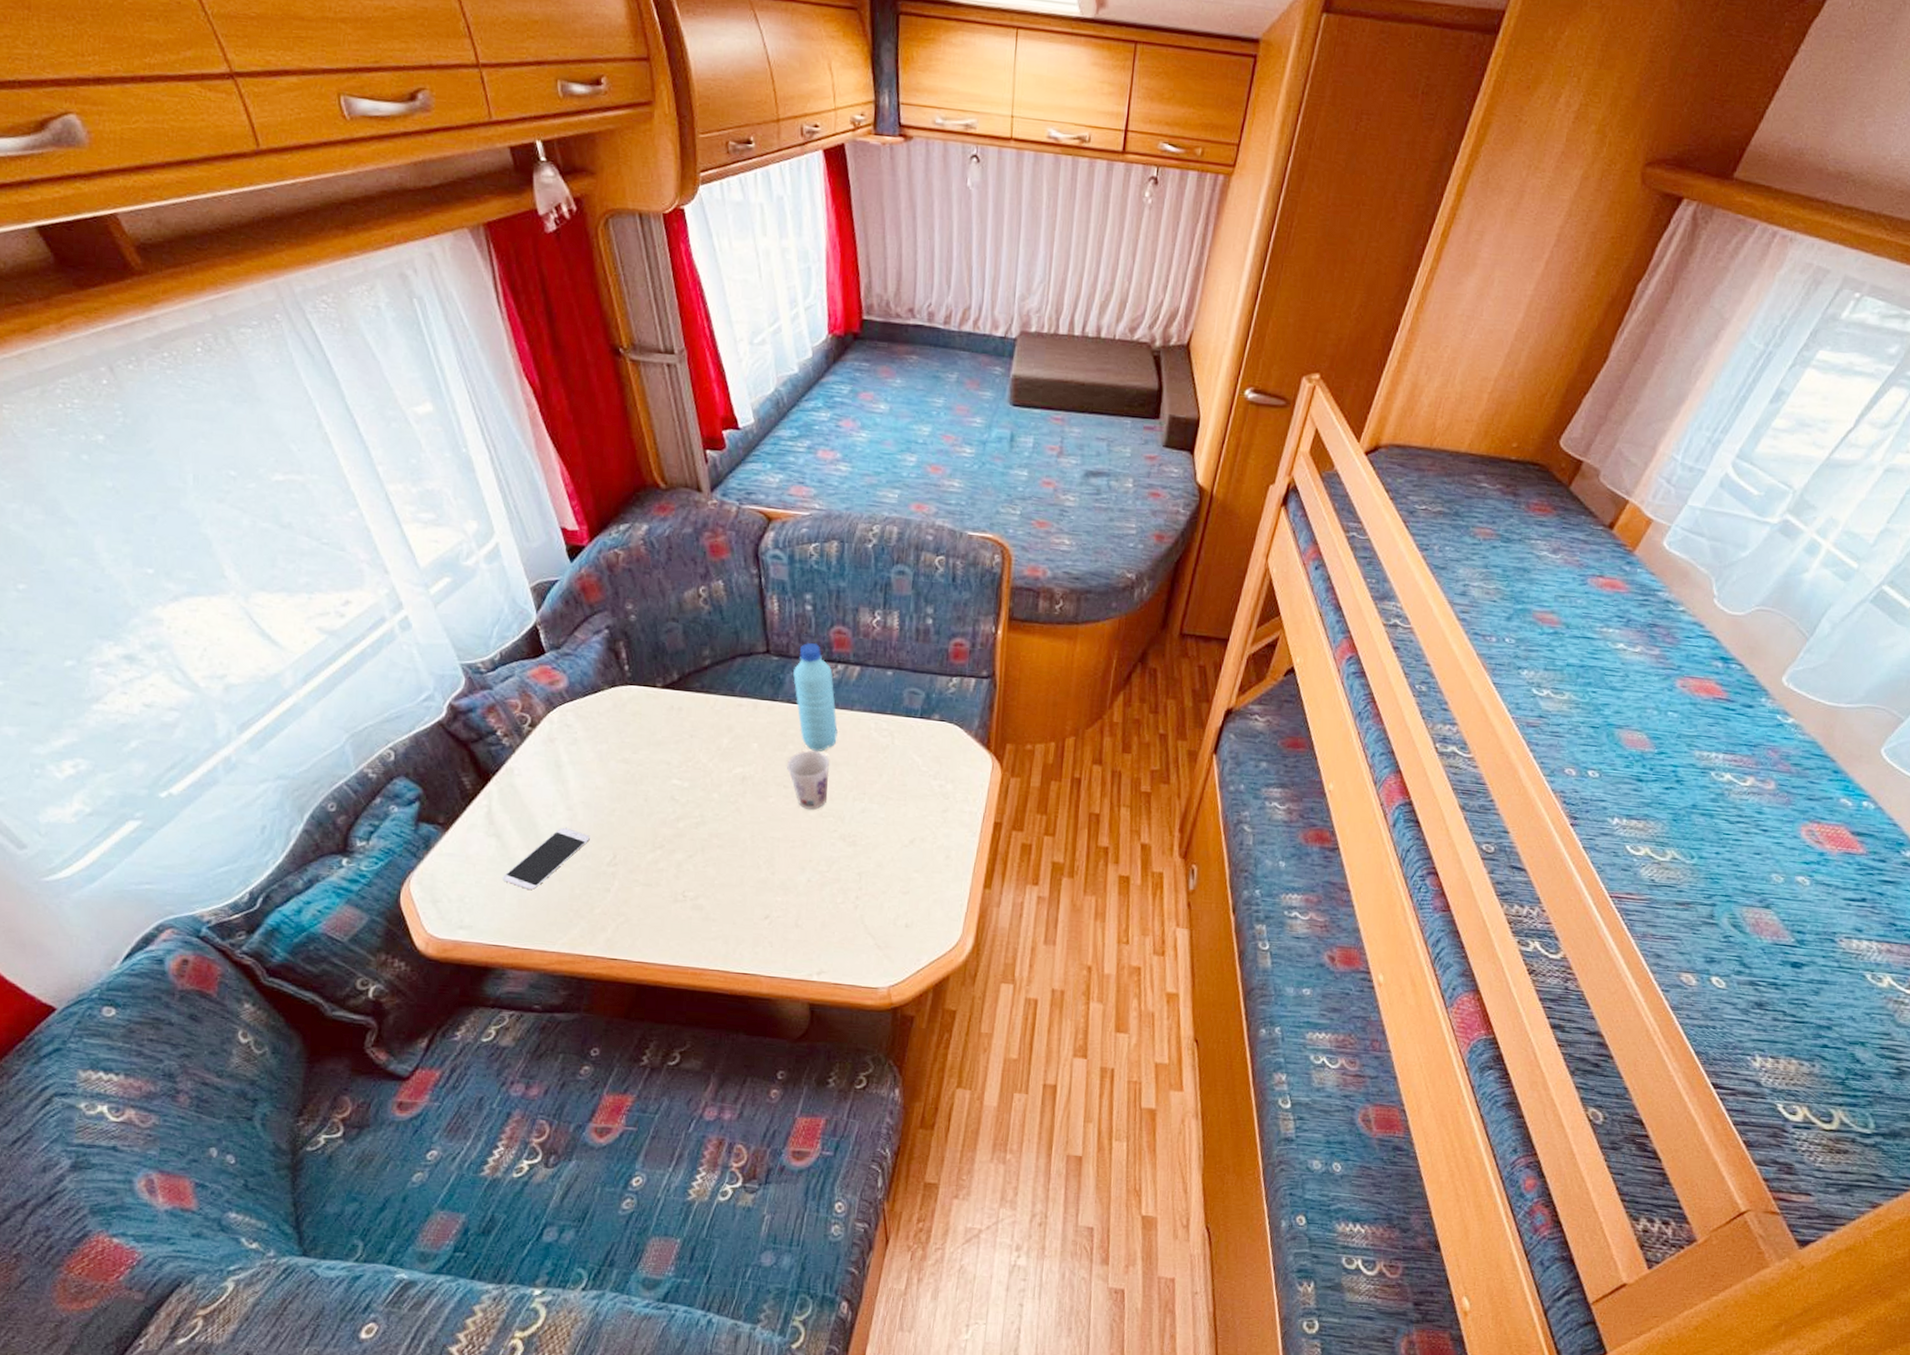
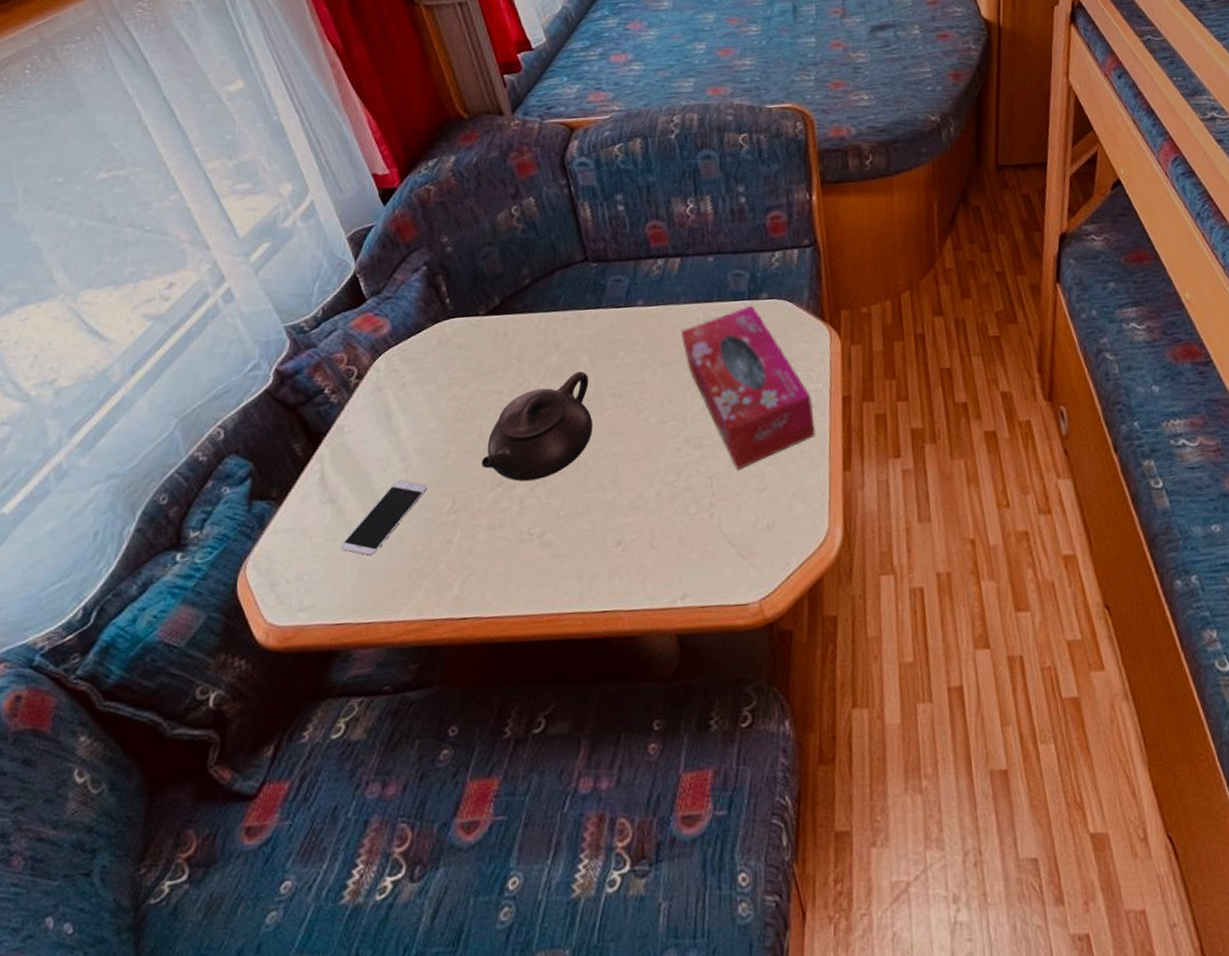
teapot: none [644,757,756,849] -> present [481,371,593,481]
cup: present [786,750,830,810] -> none [619,352,666,417]
water bottle: present [793,642,838,752] -> none [614,241,667,353]
tissue box: none [851,724,966,872] -> present [681,305,816,471]

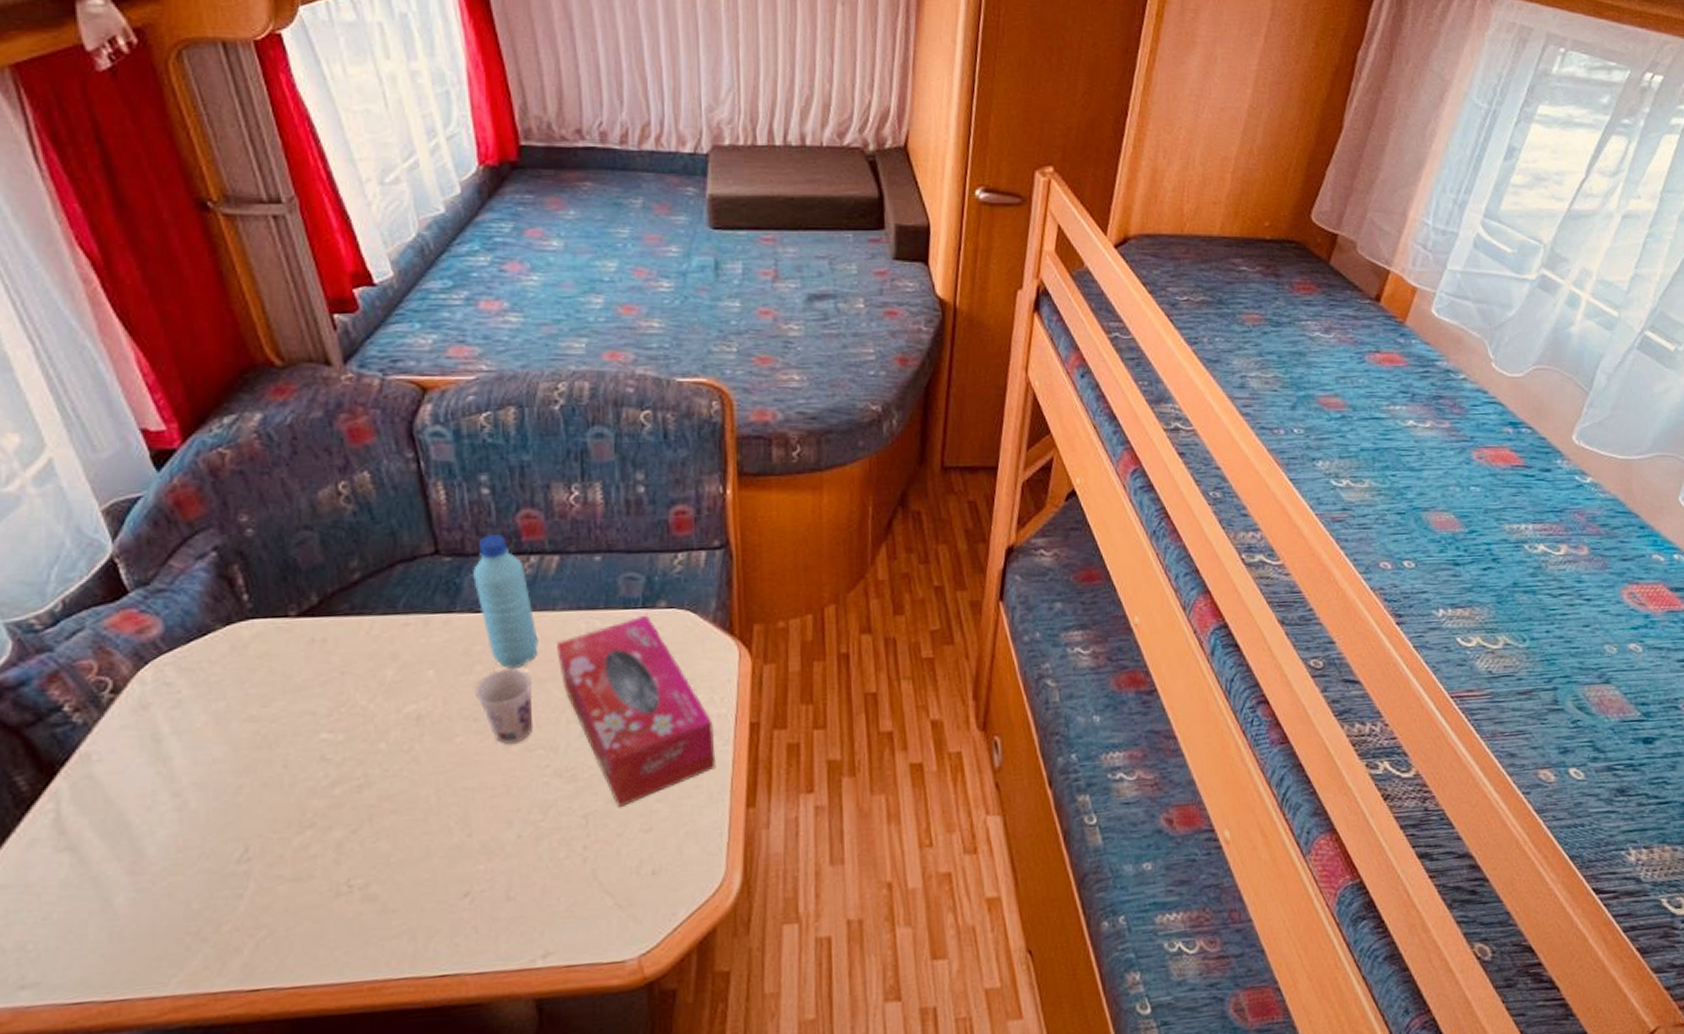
smartphone: present [341,479,427,555] -> none [83,821,209,916]
teapot: present [481,371,593,481] -> none [286,689,437,822]
water bottle: none [614,241,667,353] -> present [473,533,538,669]
cup: none [619,352,666,417] -> present [474,668,534,744]

